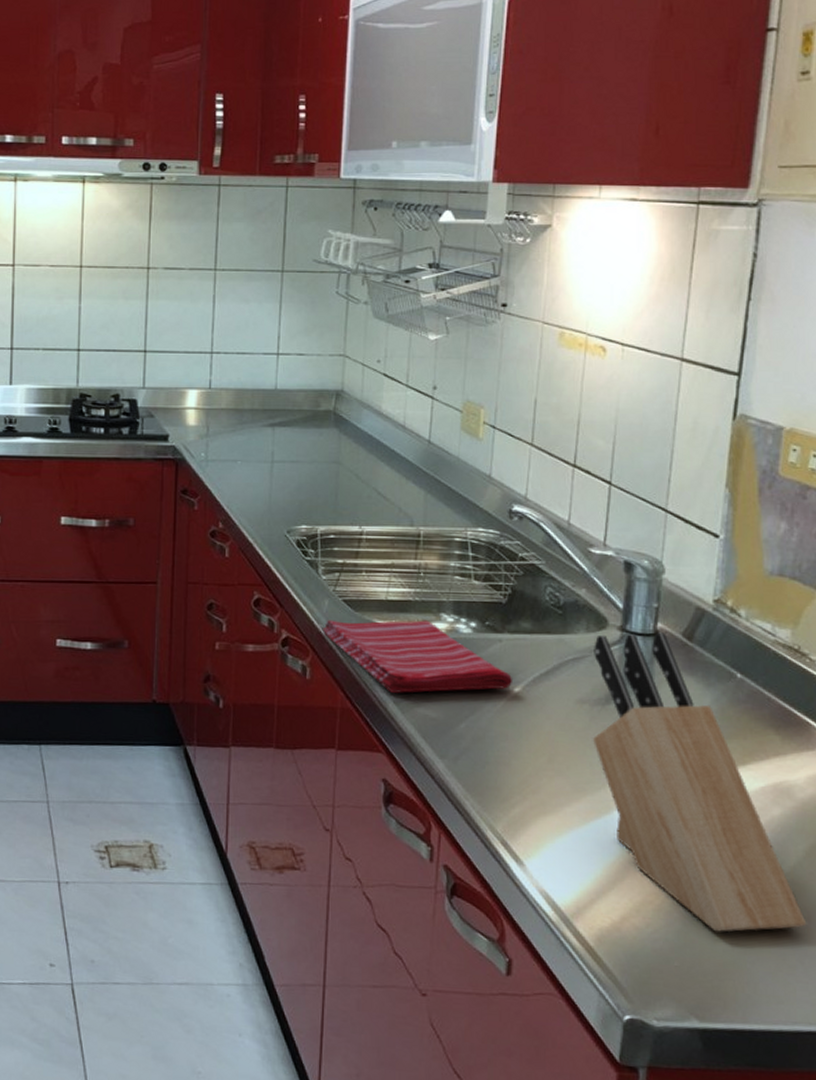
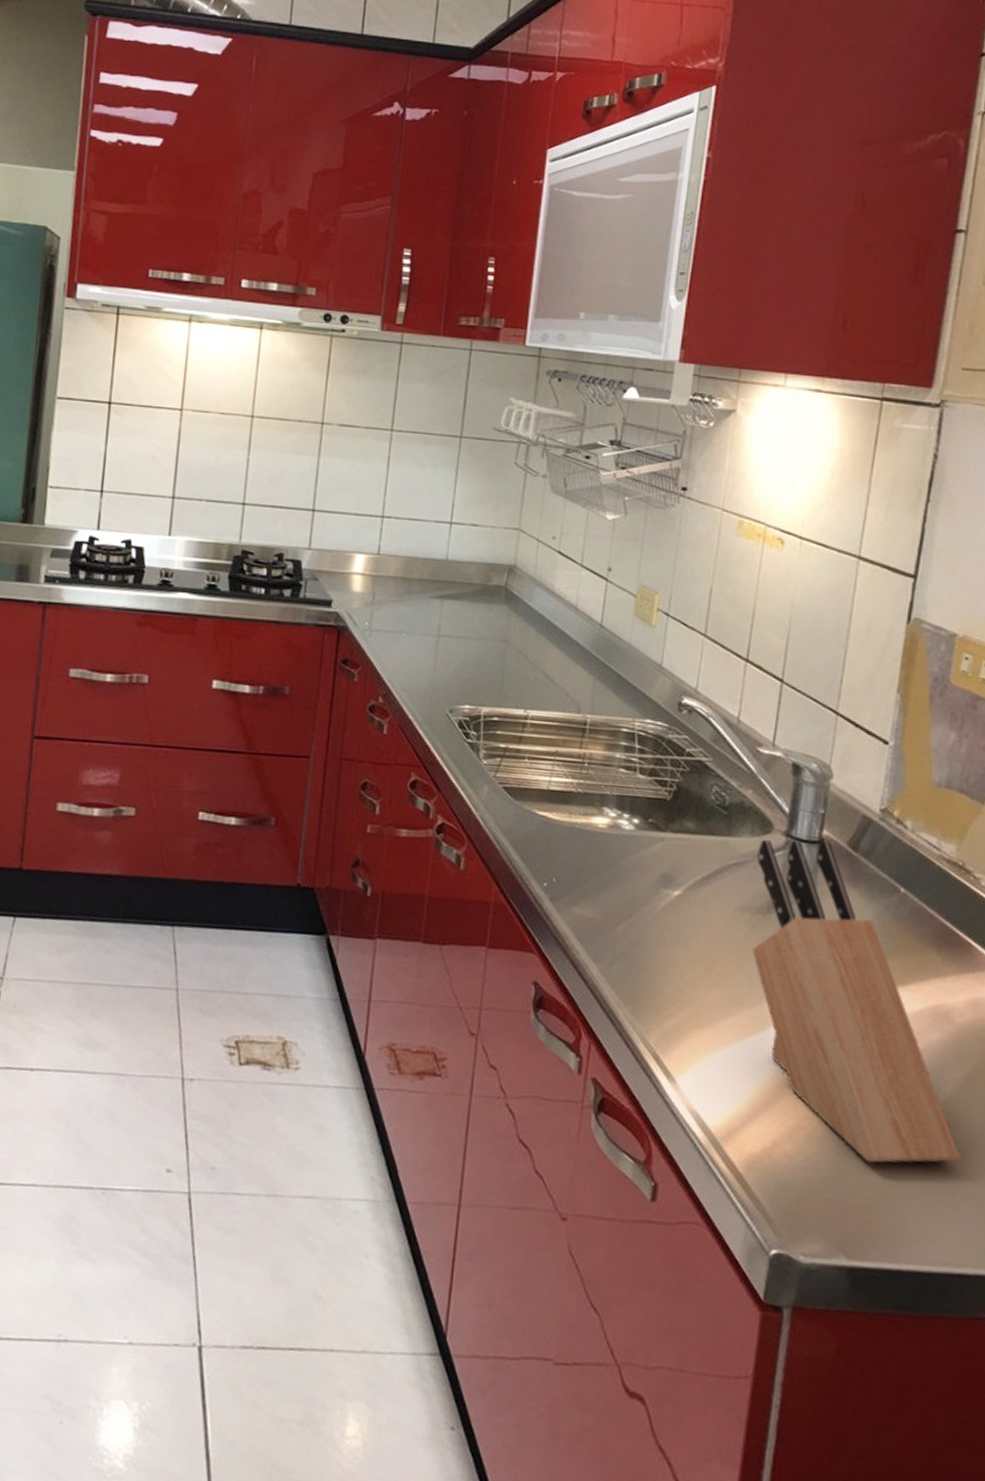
dish towel: present [323,620,512,693] -> none [480,807,673,891]

